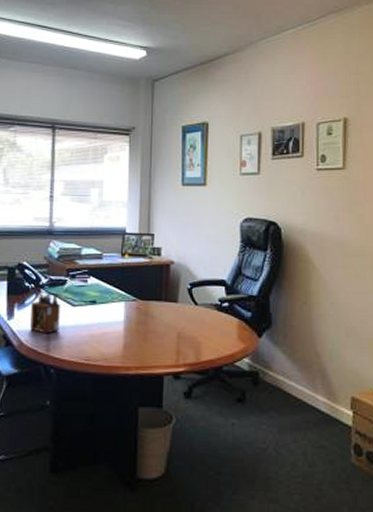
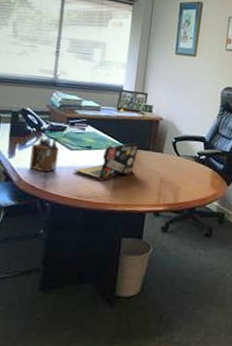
laptop: none [79,292,149,340] -> present [74,142,139,181]

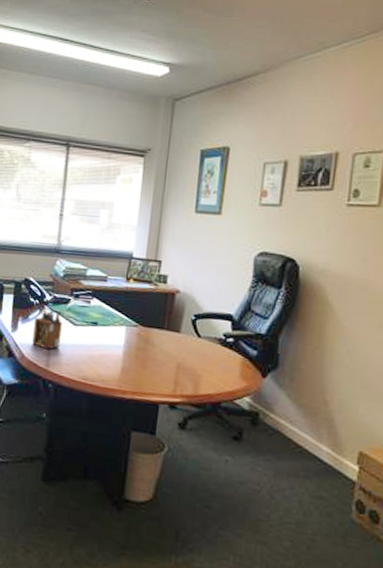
laptop: present [74,142,139,181] -> none [79,319,152,363]

